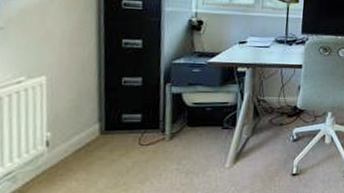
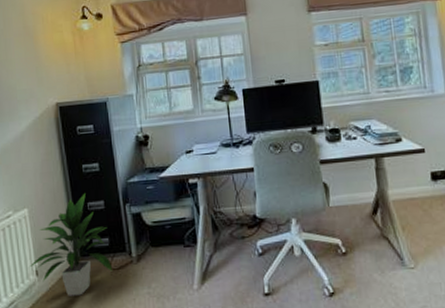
indoor plant: none [40,68,142,169] -> present [30,193,113,296]

